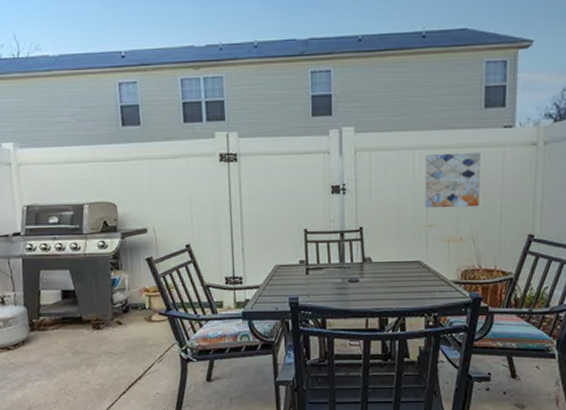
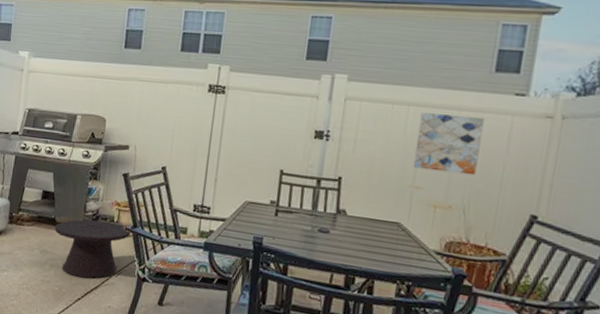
side table: none [83,310,166,372] -> present [54,219,131,279]

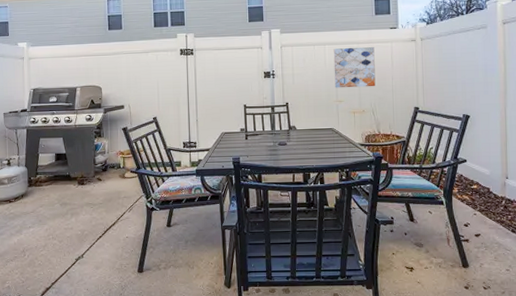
side table: present [54,219,131,279] -> none [70,168,136,220]

